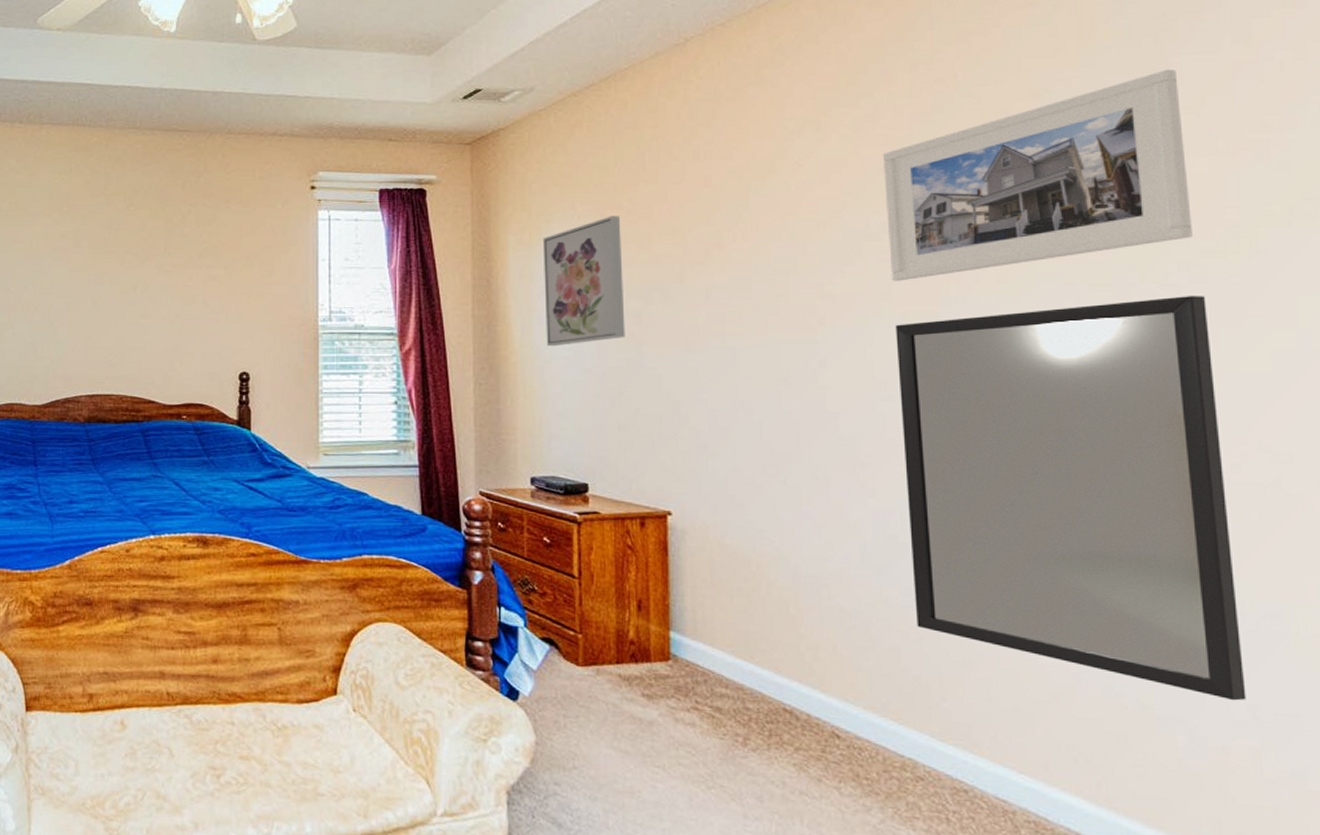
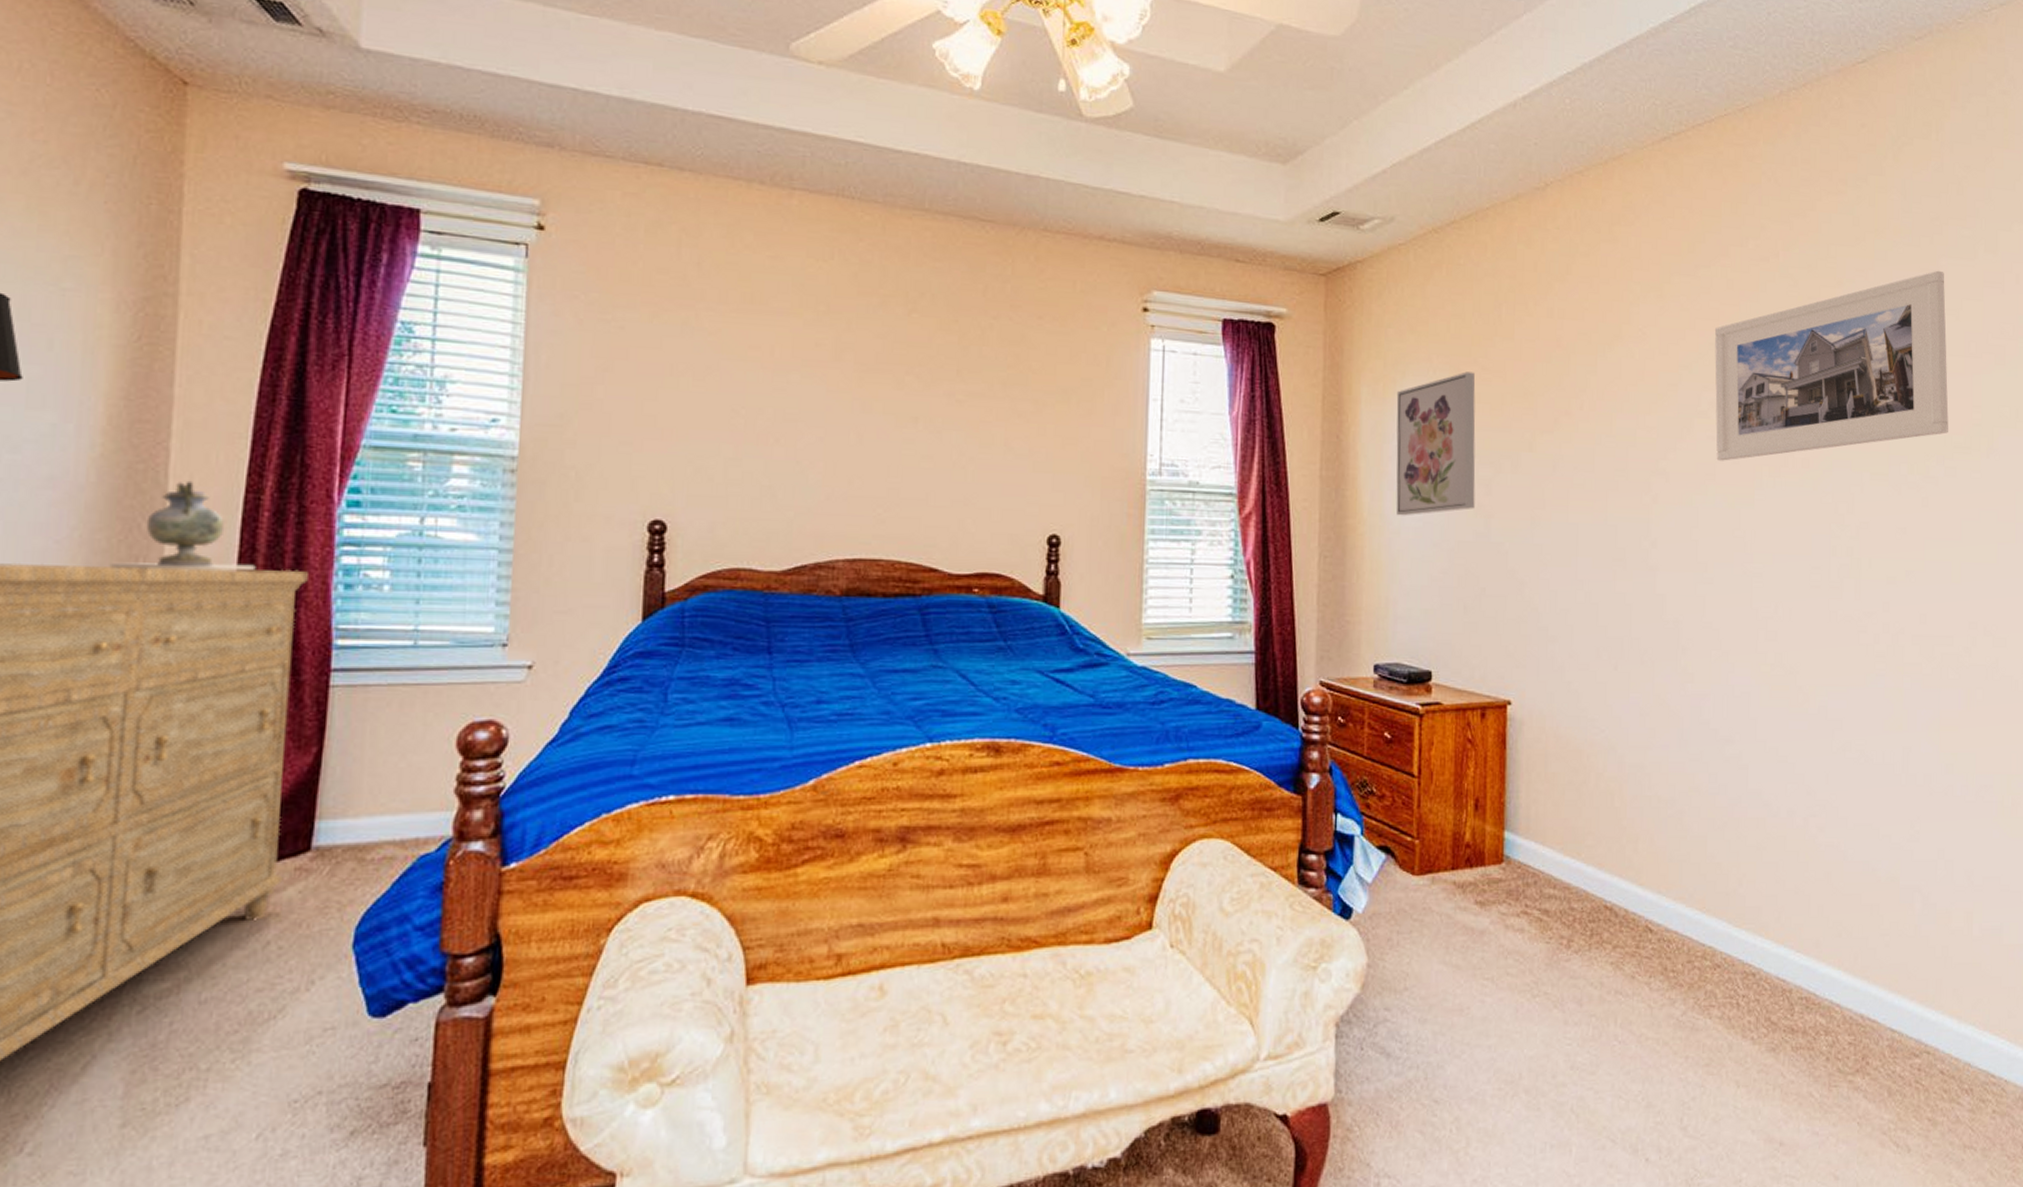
home mirror: present [895,296,1246,701] -> none [1717,488,1965,868]

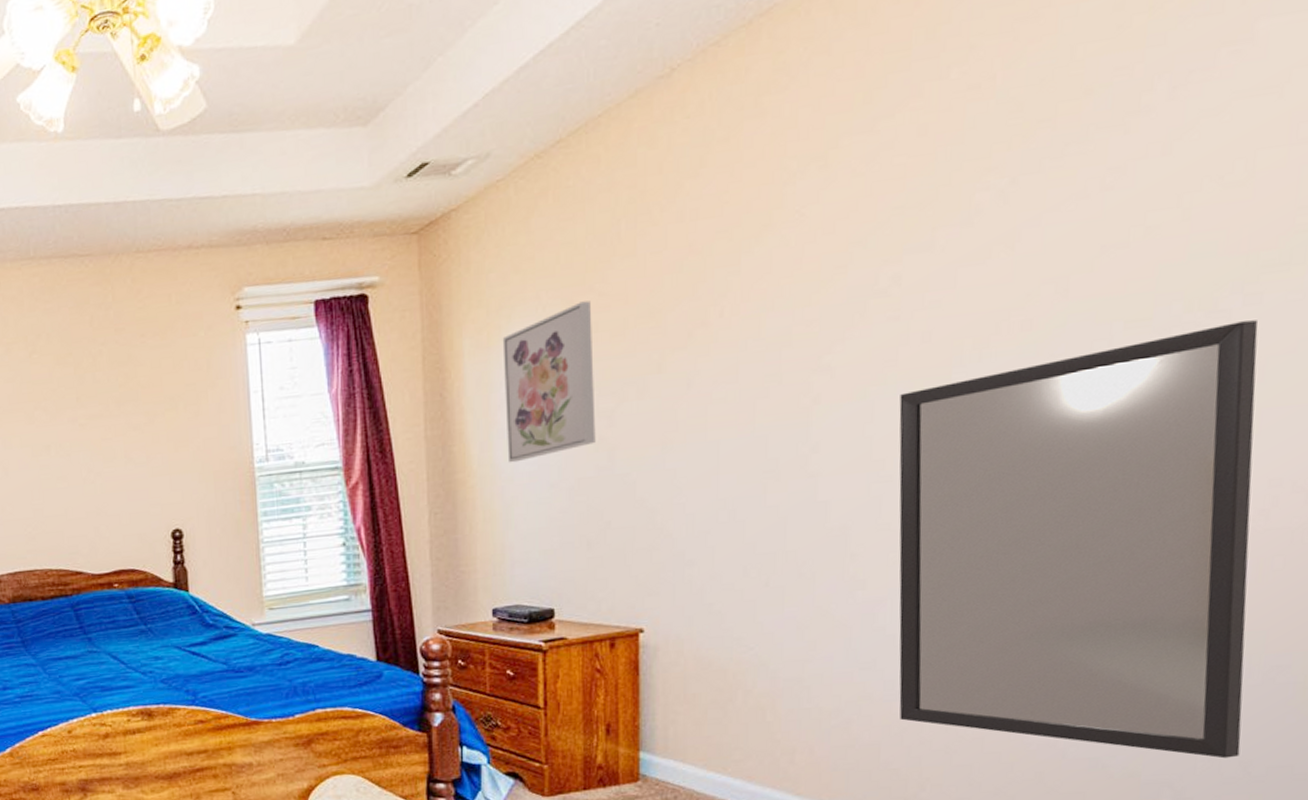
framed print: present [1714,270,1949,461] -> none [899,37,1263,343]
home mirror: none [1717,488,1965,868] -> present [899,320,1258,759]

